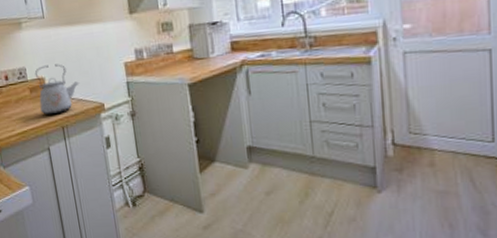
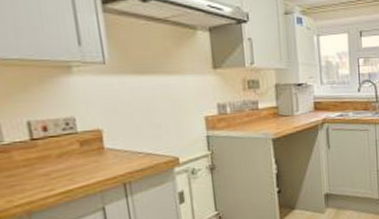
kettle: present [34,64,80,115] -> none [88,115,150,171]

